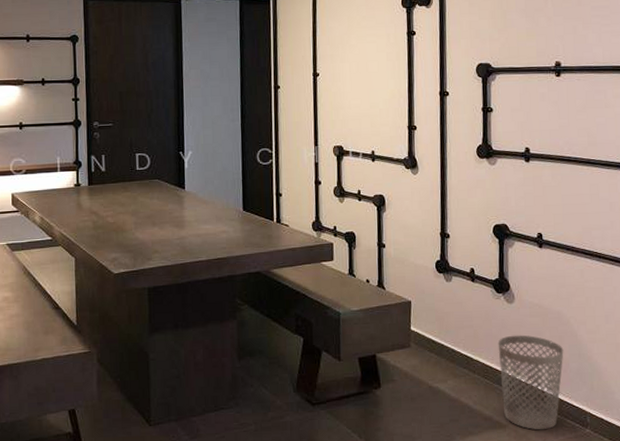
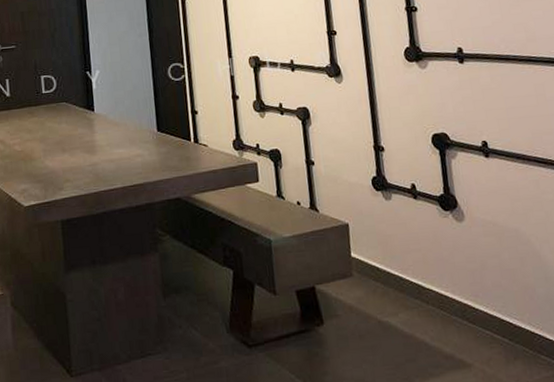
wastebasket: present [498,335,564,430] -> none [450,257,530,369]

